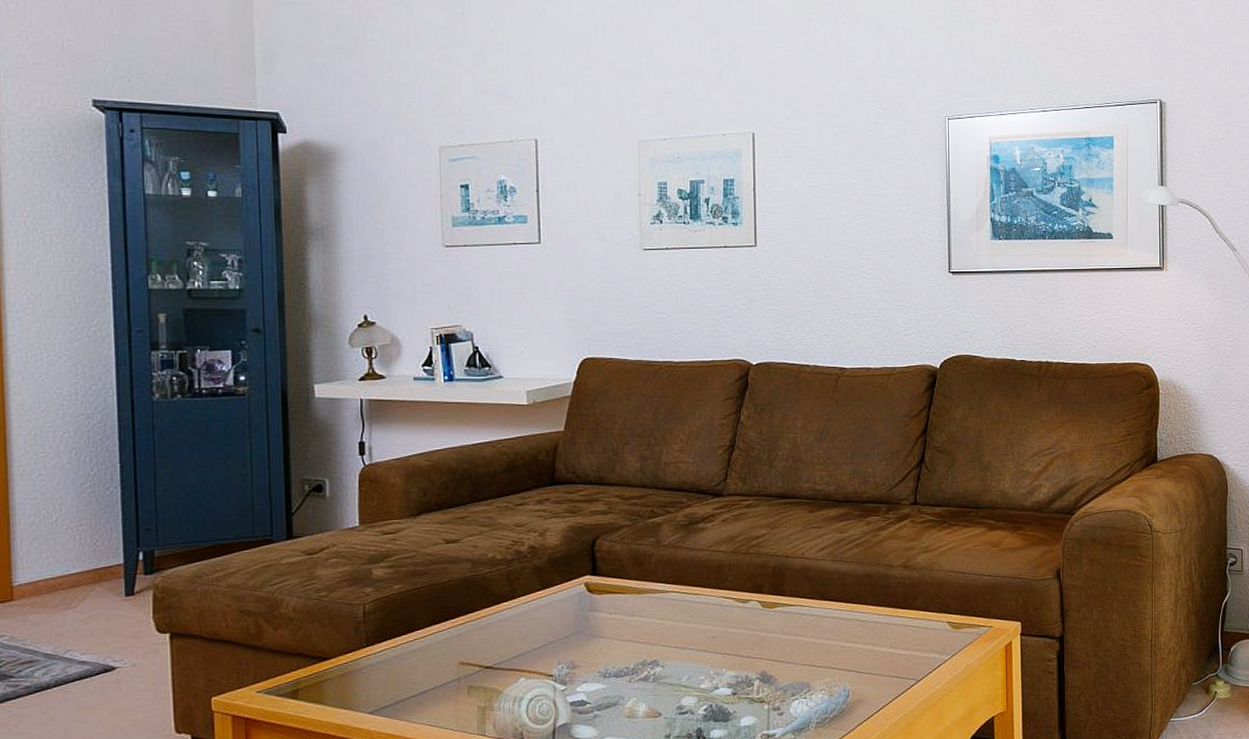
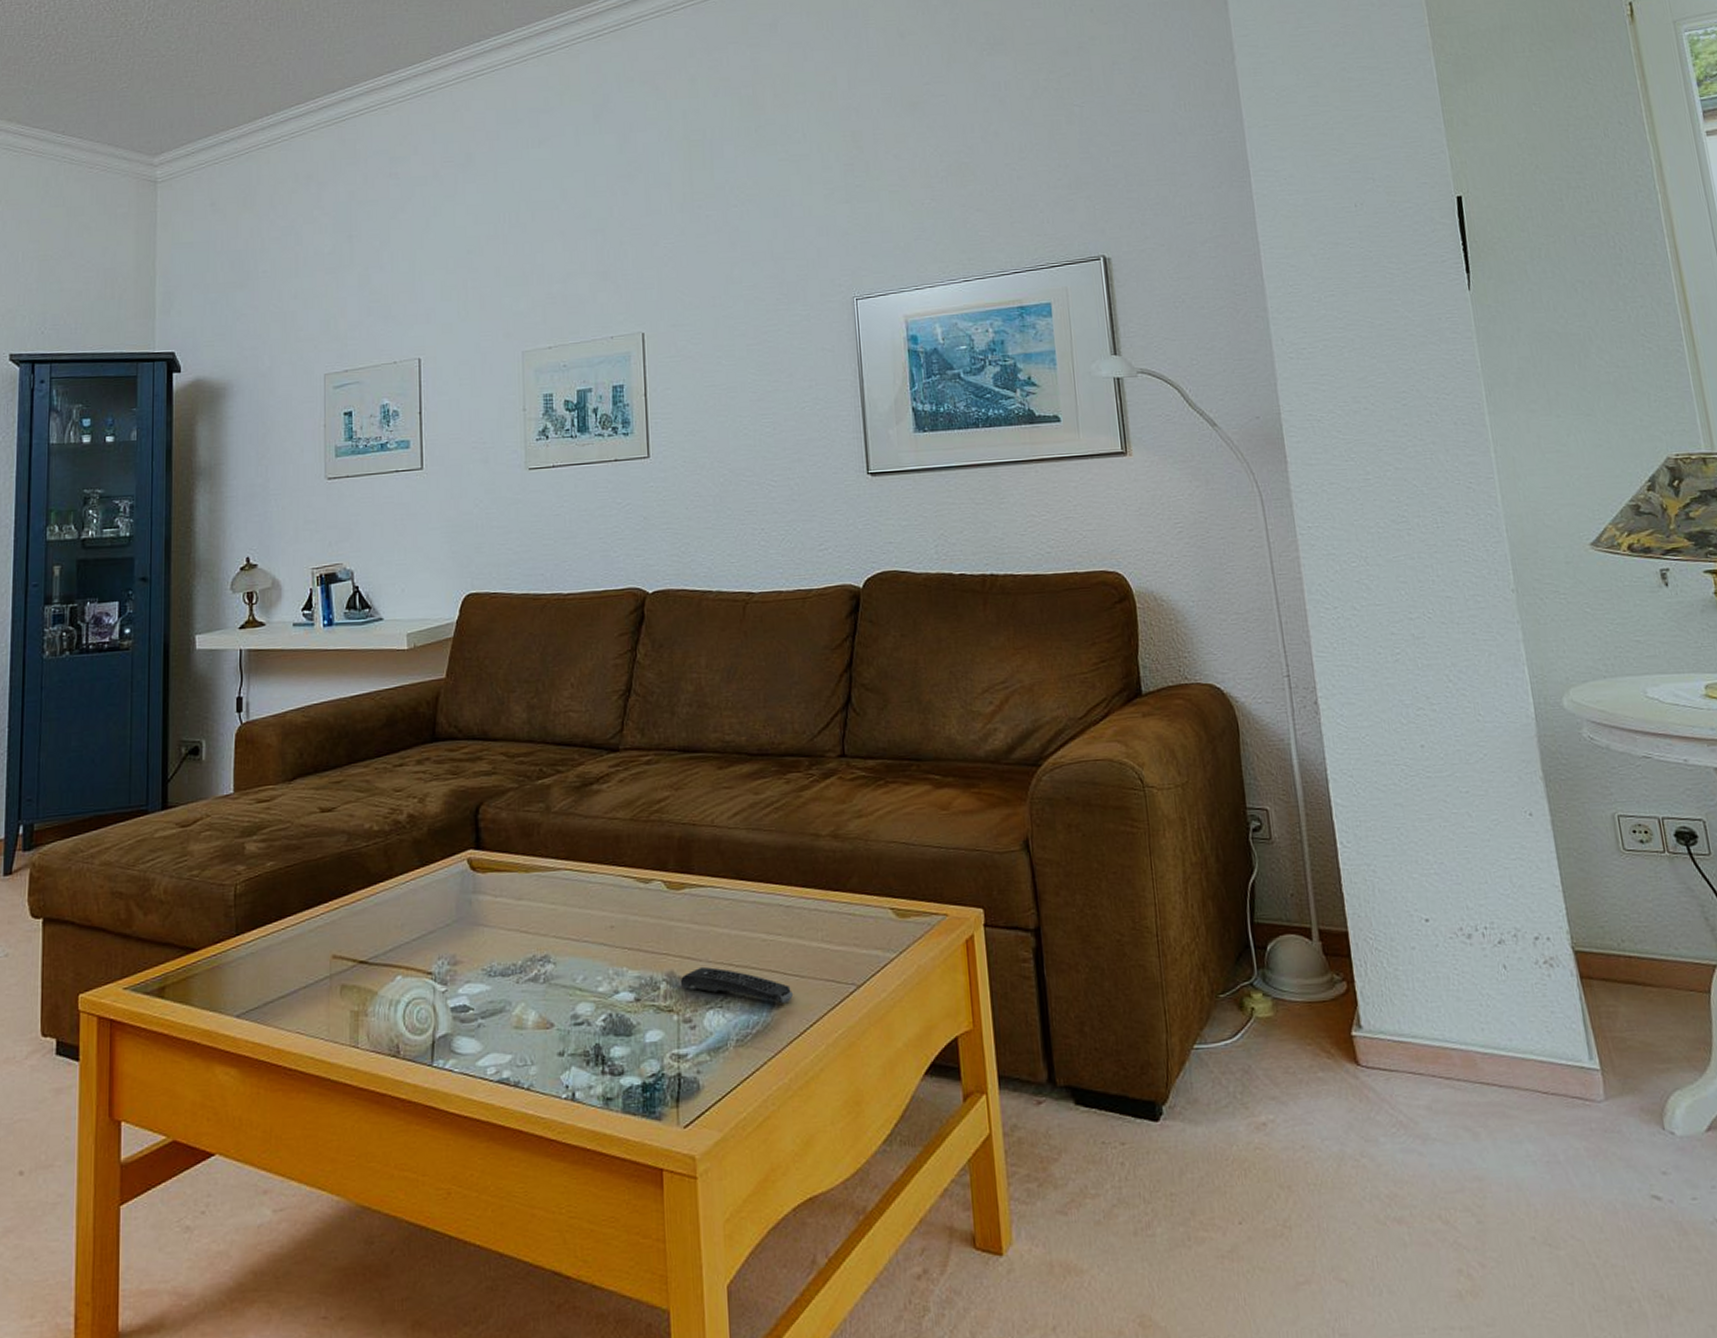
remote control: none [771,667,864,695] -> present [680,966,793,1004]

